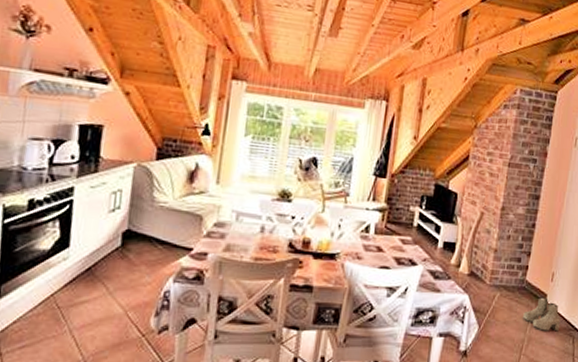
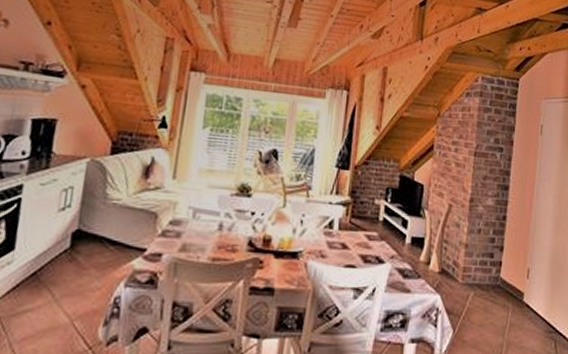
boots: present [523,297,561,332] -> none [500,296,540,335]

